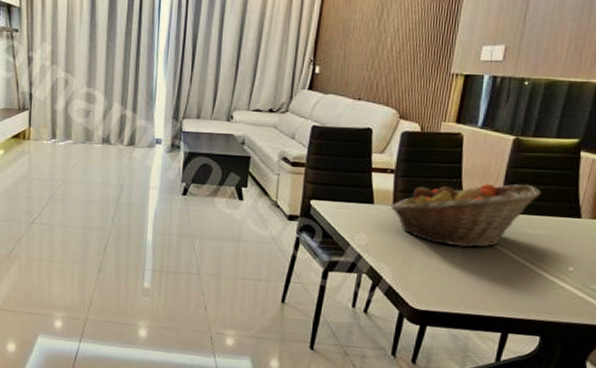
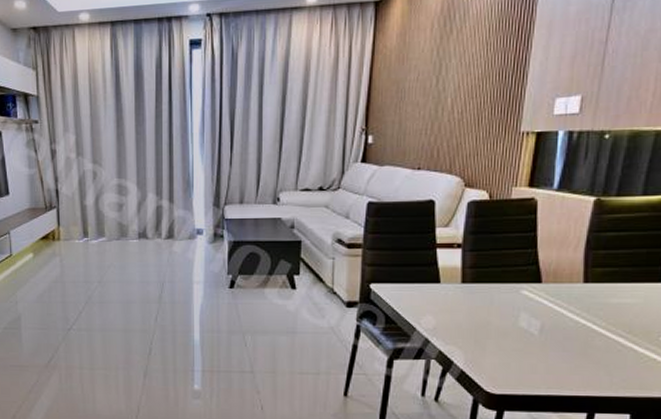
fruit basket: present [390,182,541,248] -> none [459,249,627,323]

